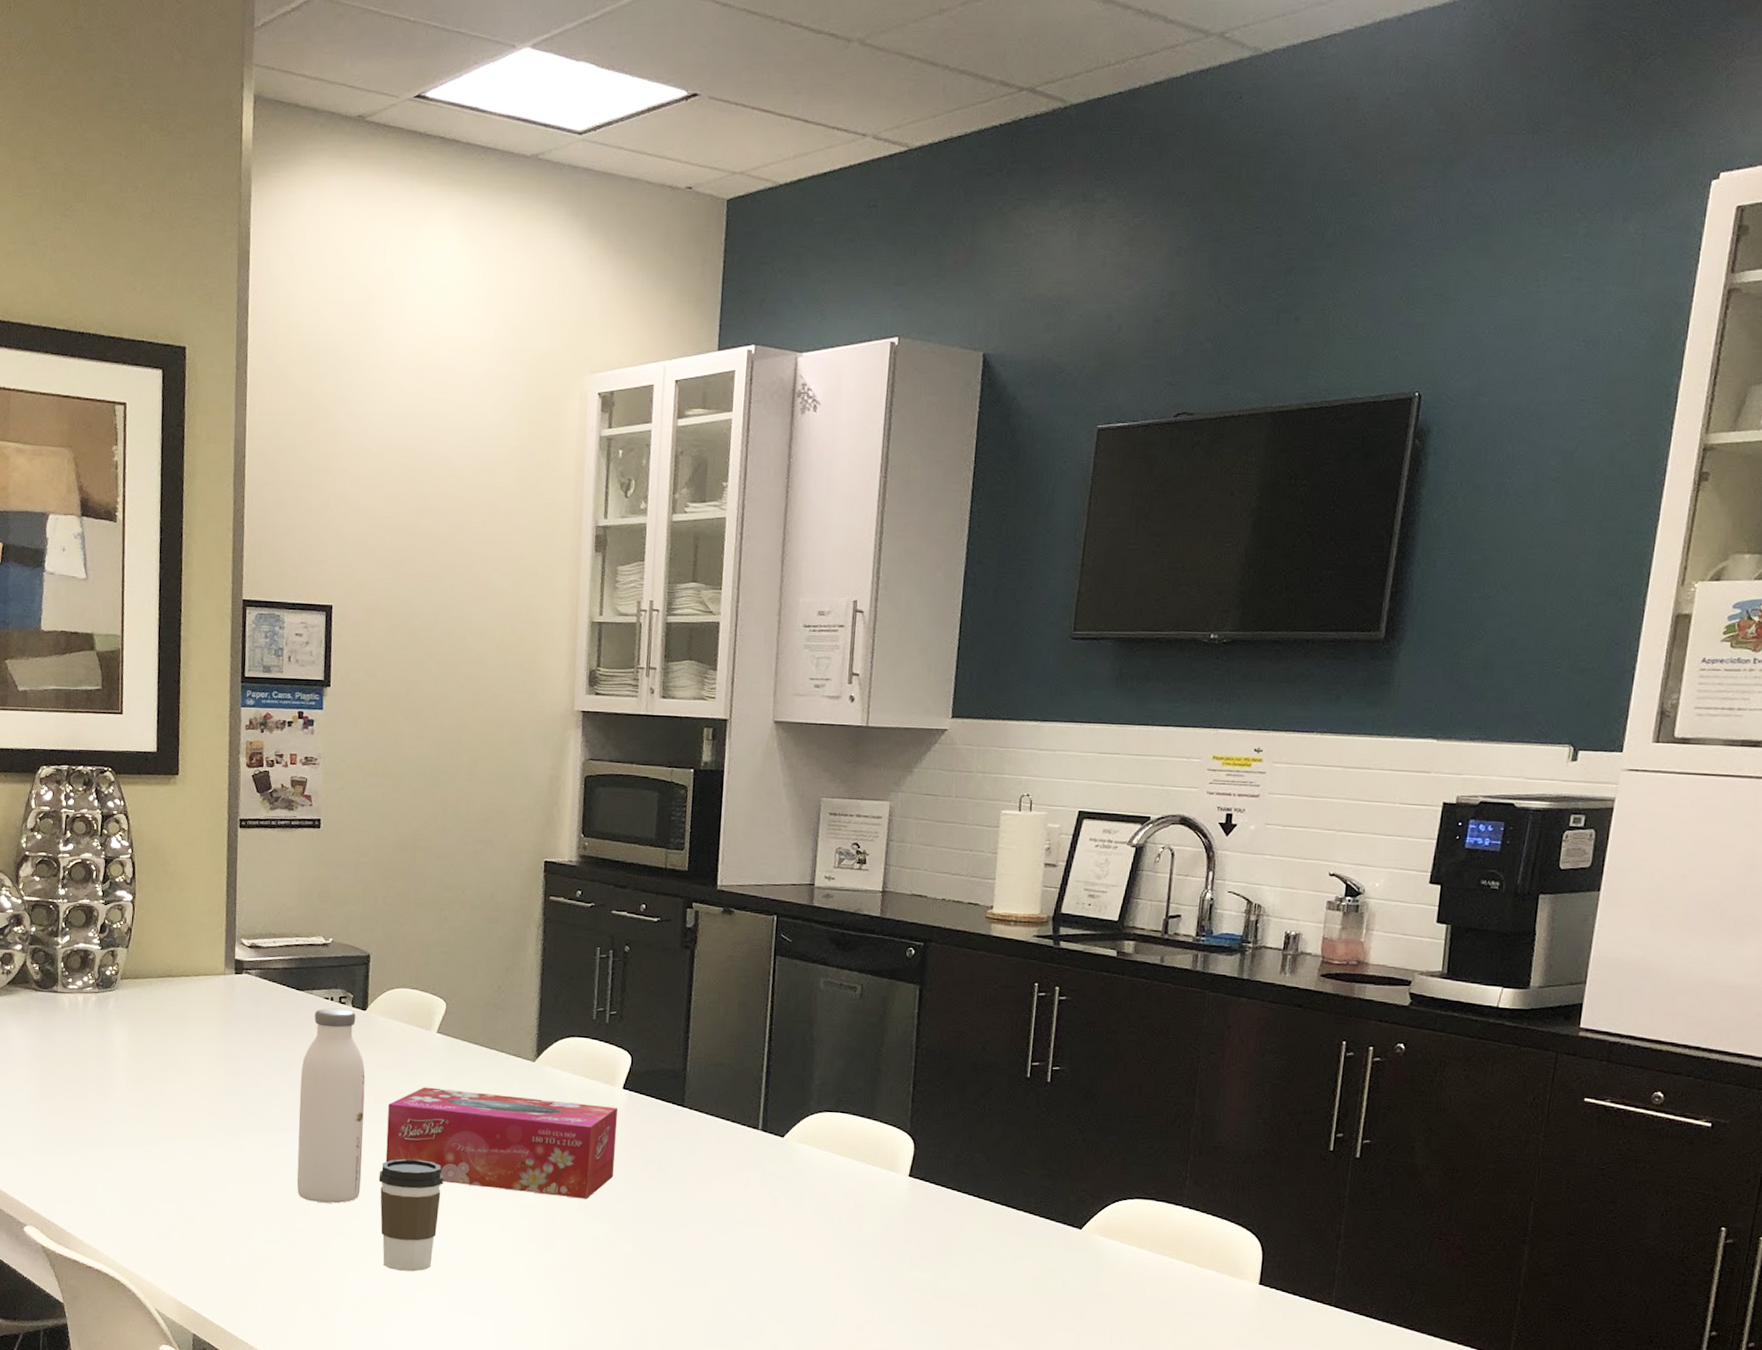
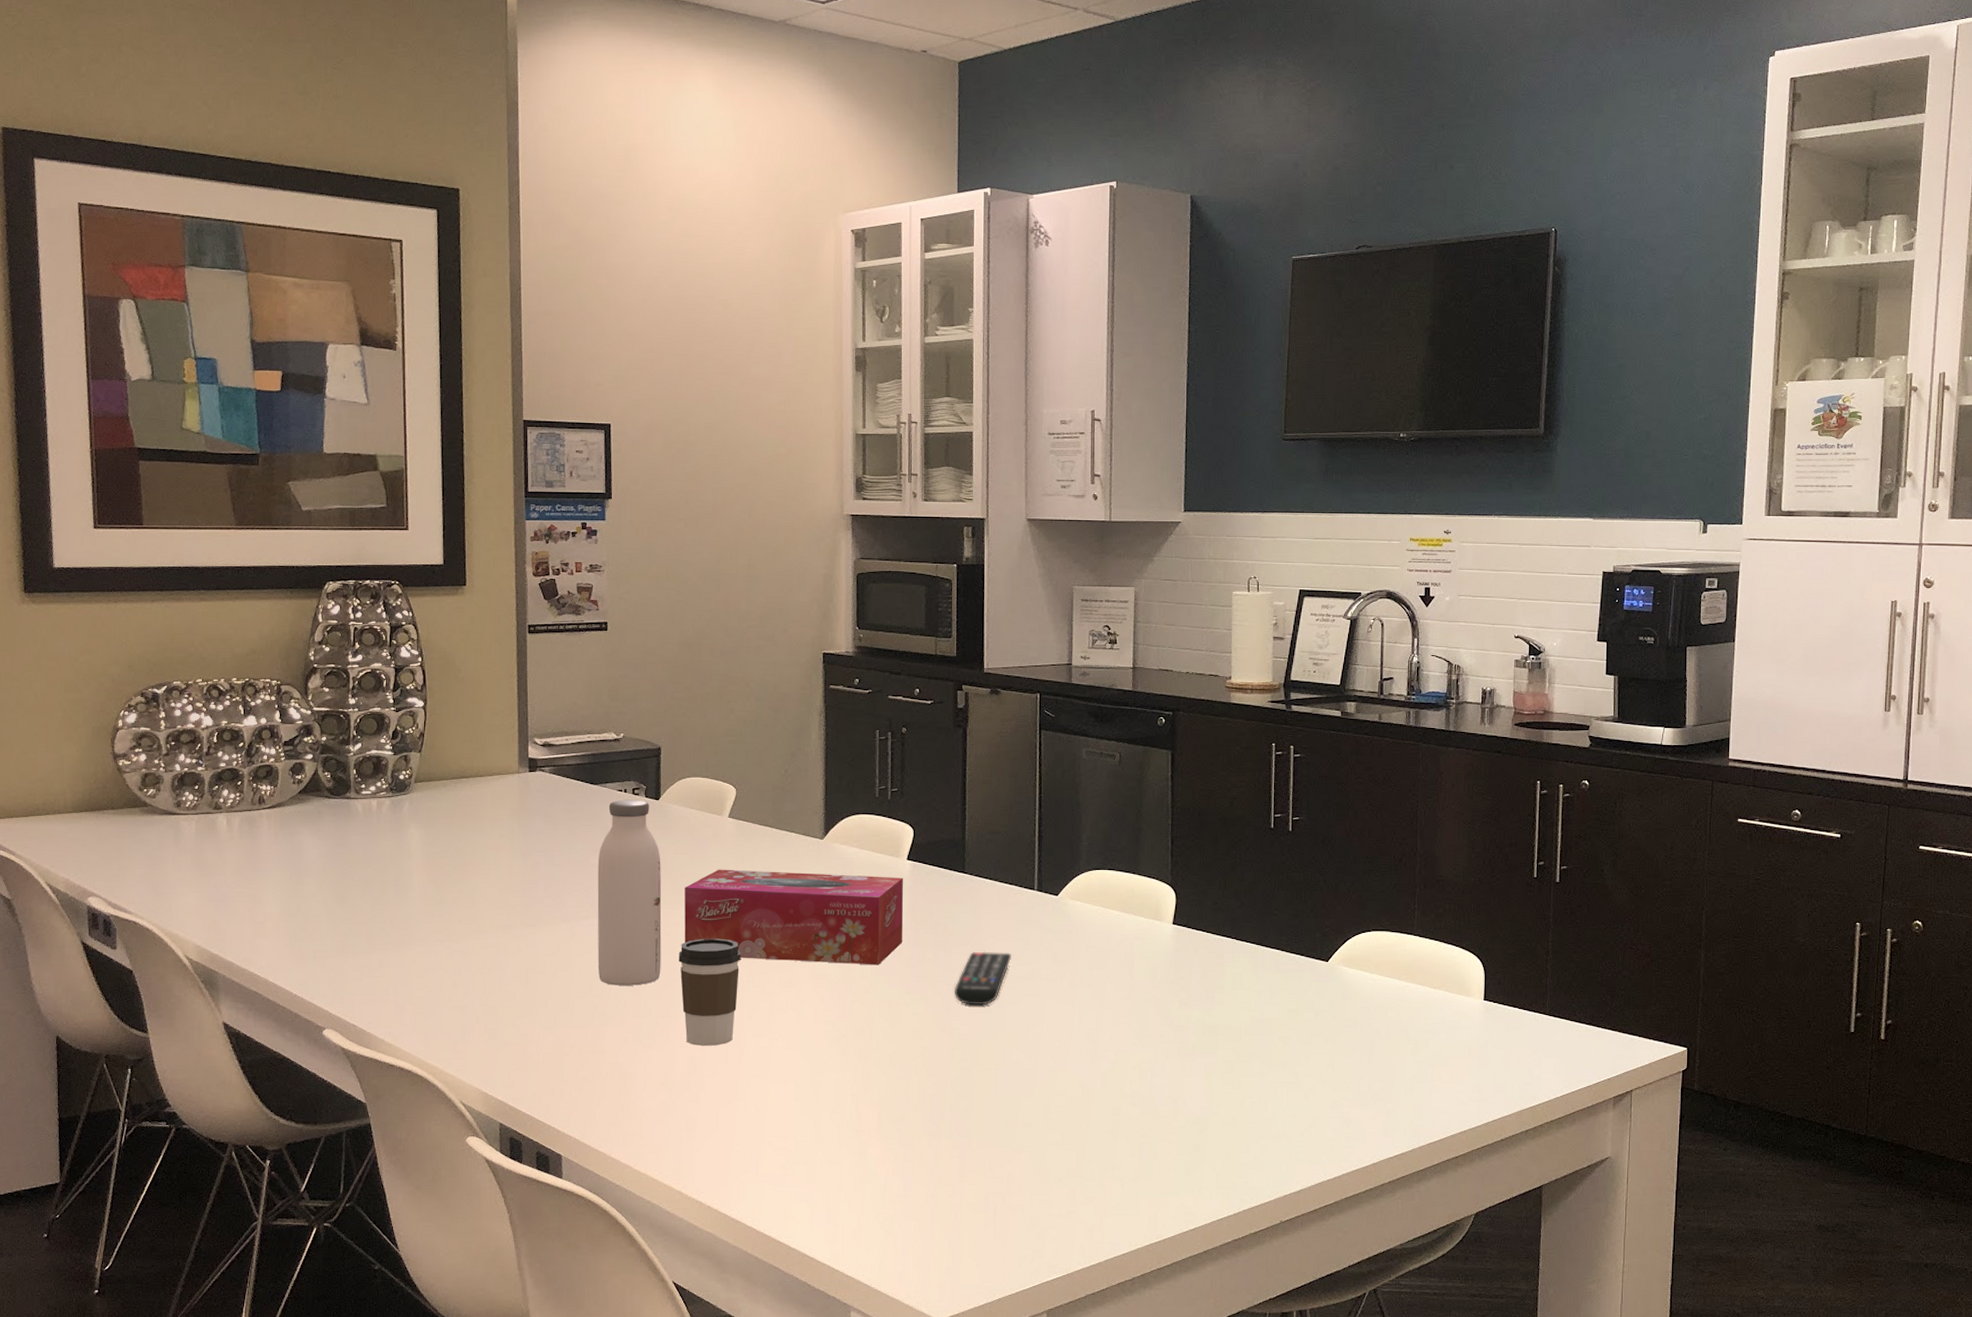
remote control: none [665,1192,729,1250] -> present [954,951,1011,1006]

